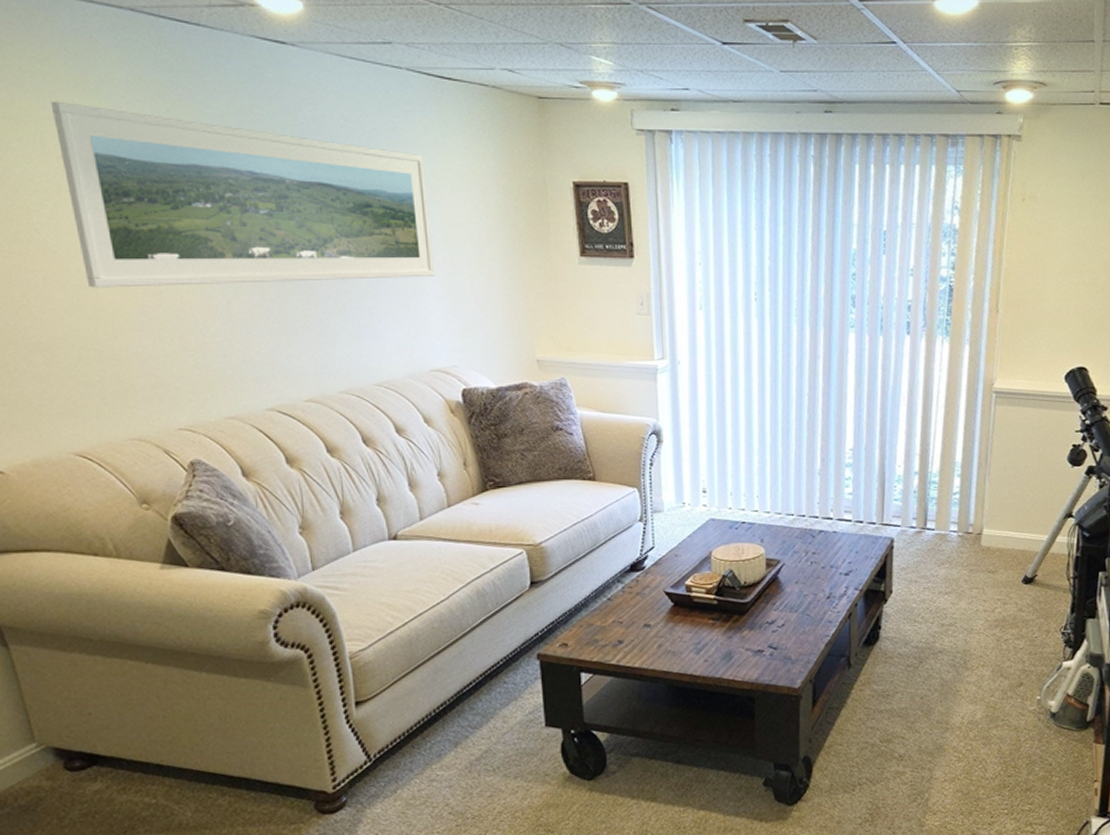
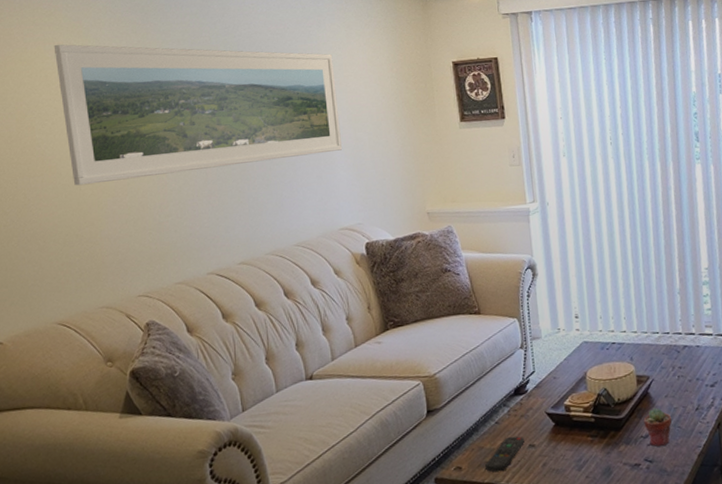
remote control: none [594,614,639,651] -> present [485,436,524,472]
potted succulent: none [770,594,801,633] -> present [643,408,673,447]

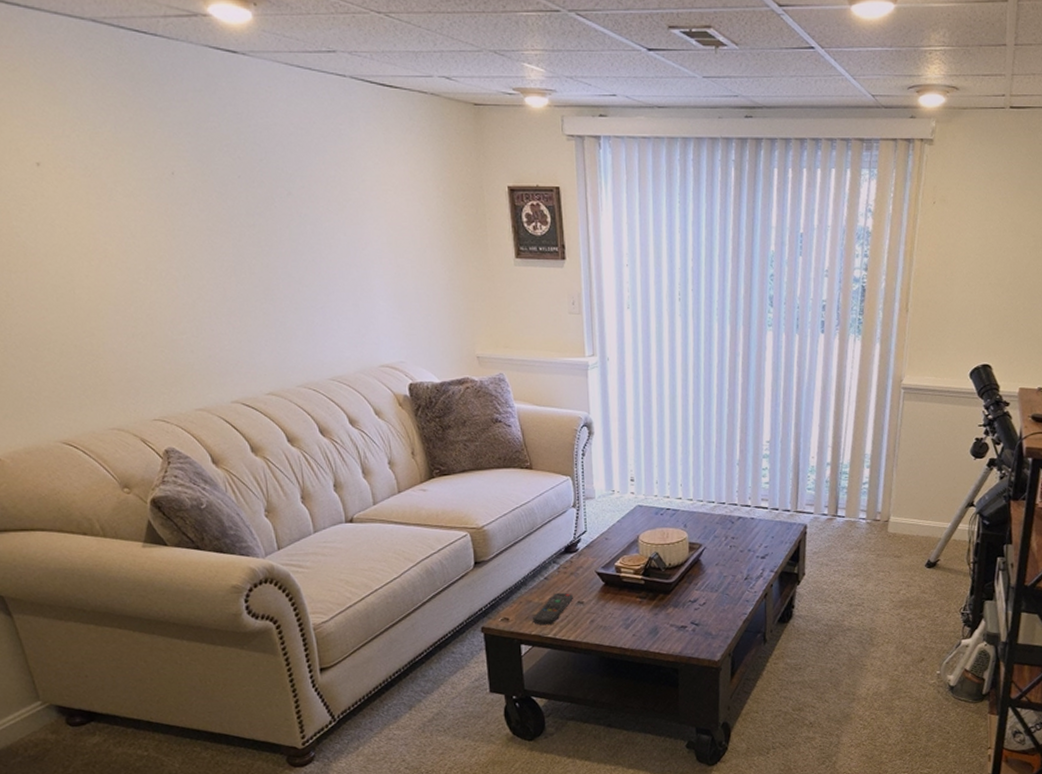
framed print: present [54,44,343,186] -> none [23,110,382,288]
potted succulent: present [643,408,673,447] -> none [693,575,721,611]

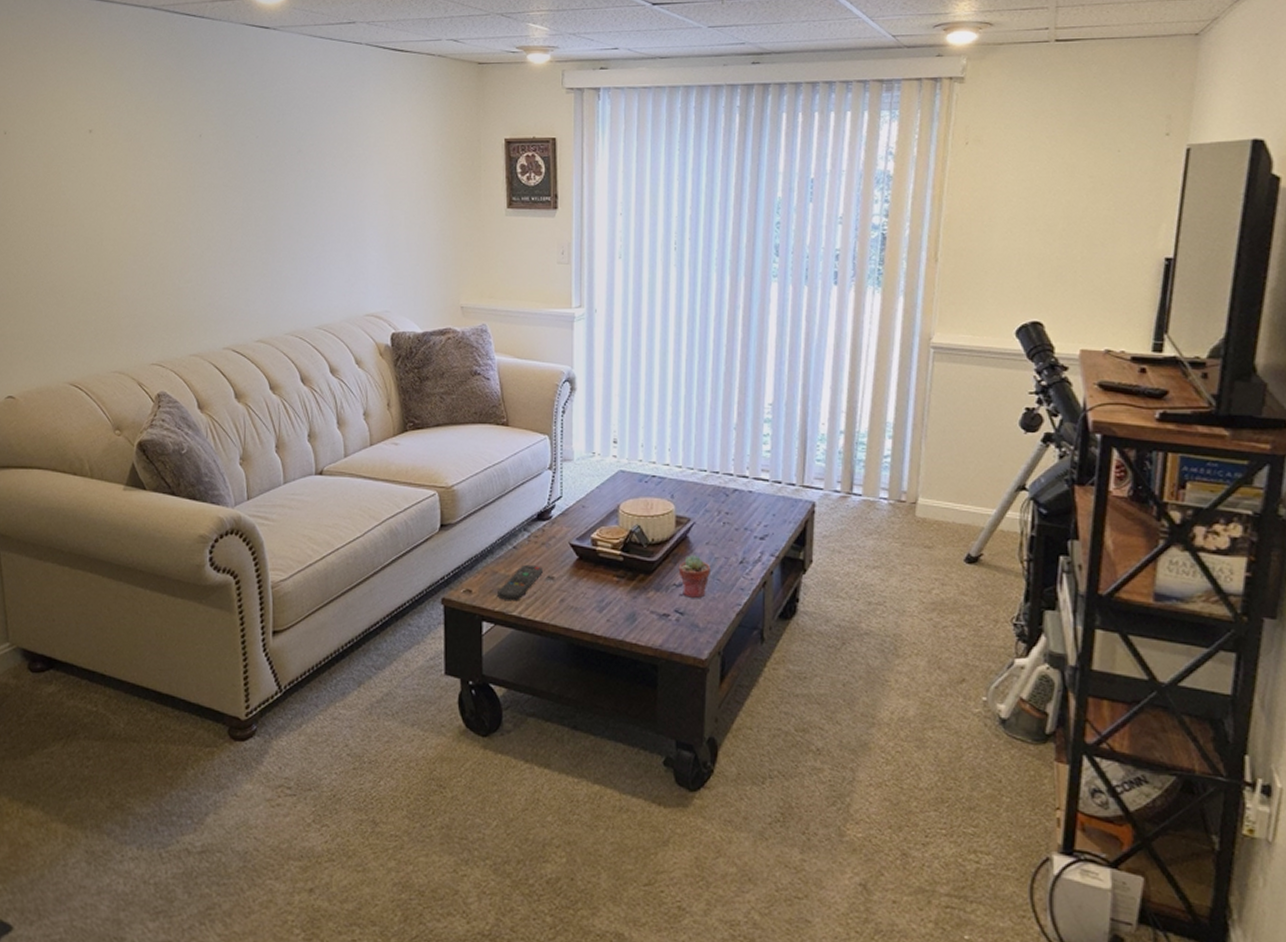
potted succulent: none [693,575,721,611] -> present [678,555,712,598]

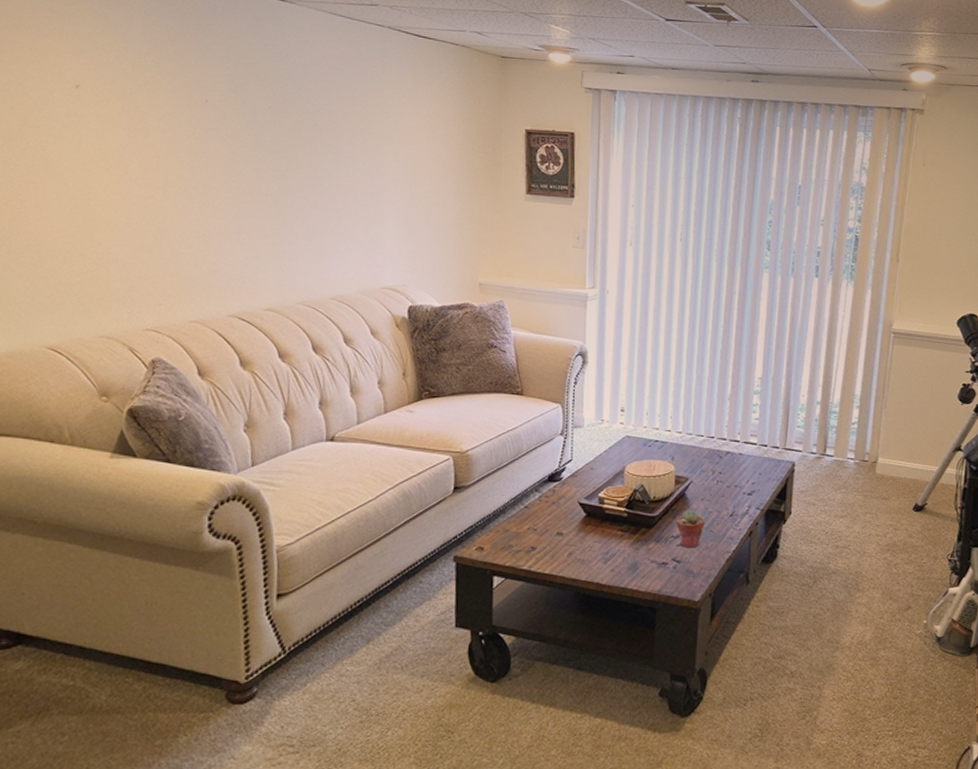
remote control: present [498,564,543,602] -> none [509,522,552,557]

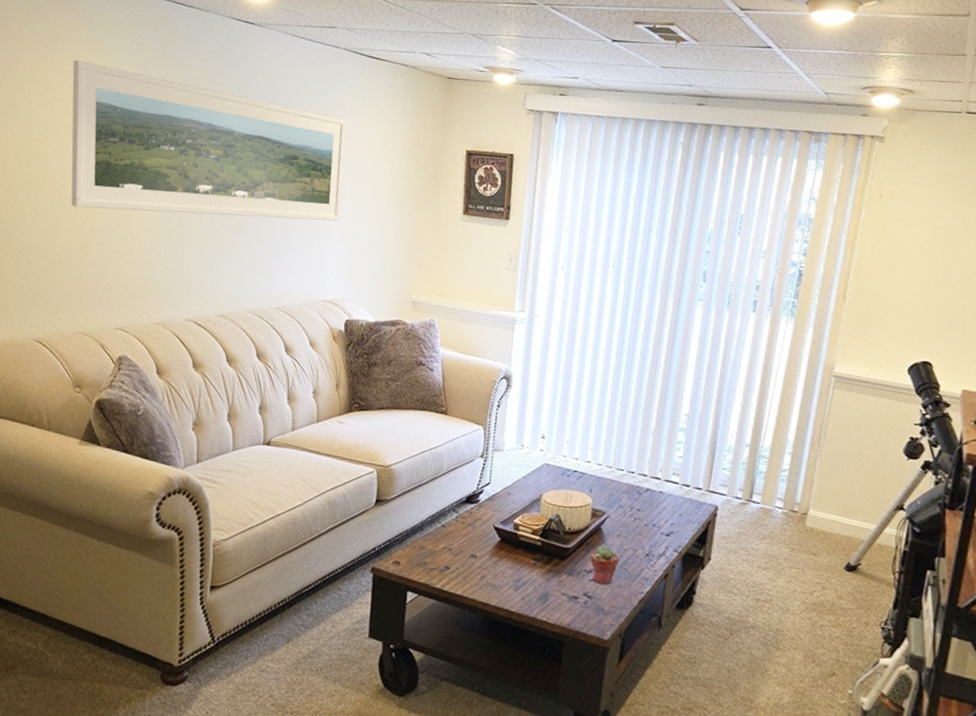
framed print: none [72,38,396,205] -> present [71,59,346,221]

